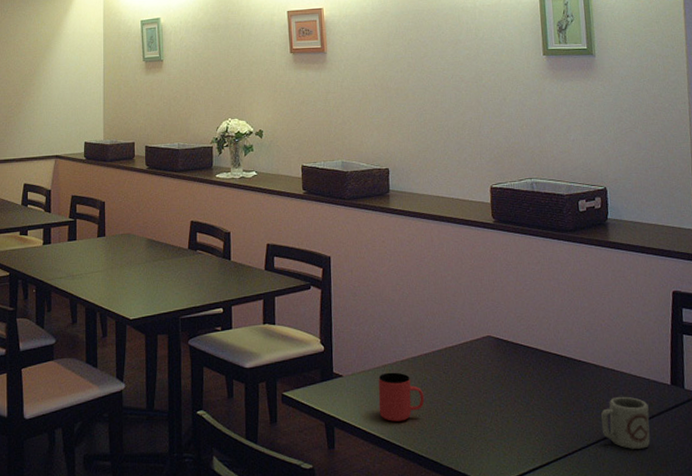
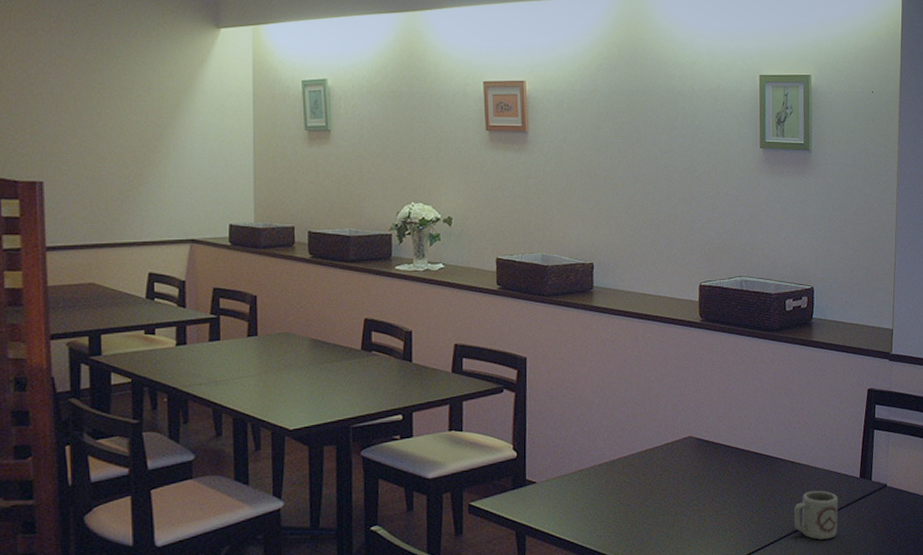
cup: present [378,372,425,422] -> none [574,476,622,526]

